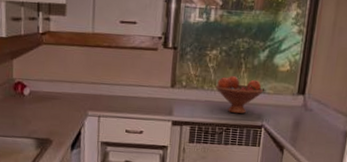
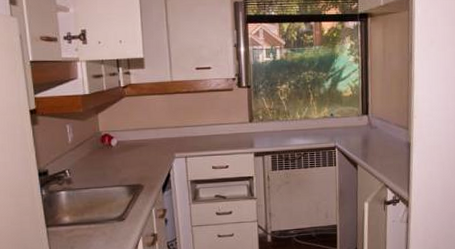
fruit bowl: present [216,76,264,114] -> none [290,105,333,139]

